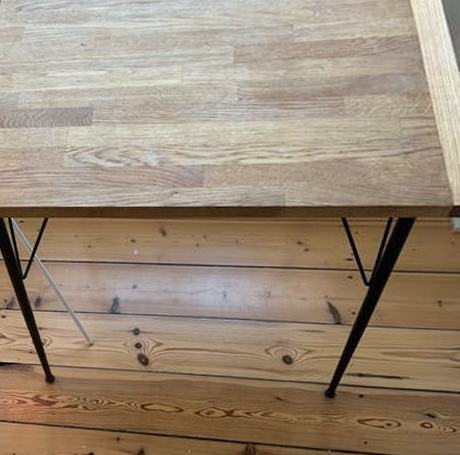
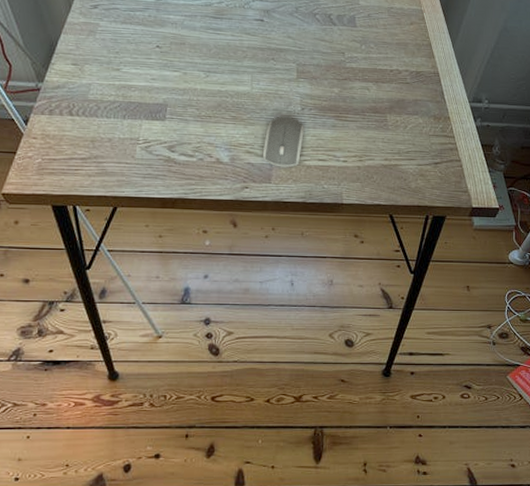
computer mouse: none [193,109,242,169] -> present [262,116,304,168]

